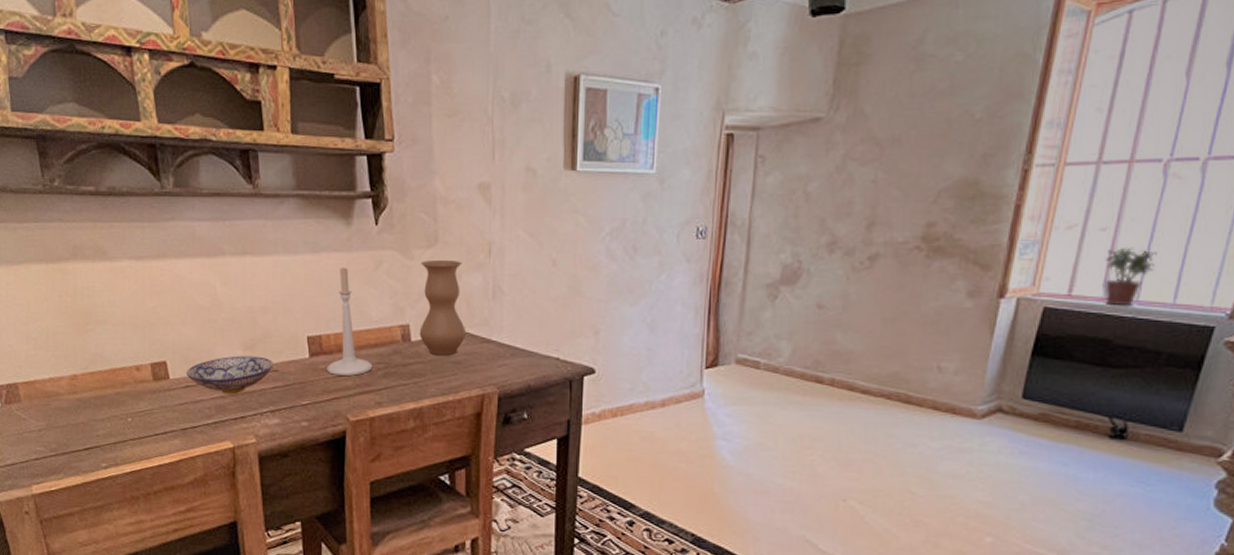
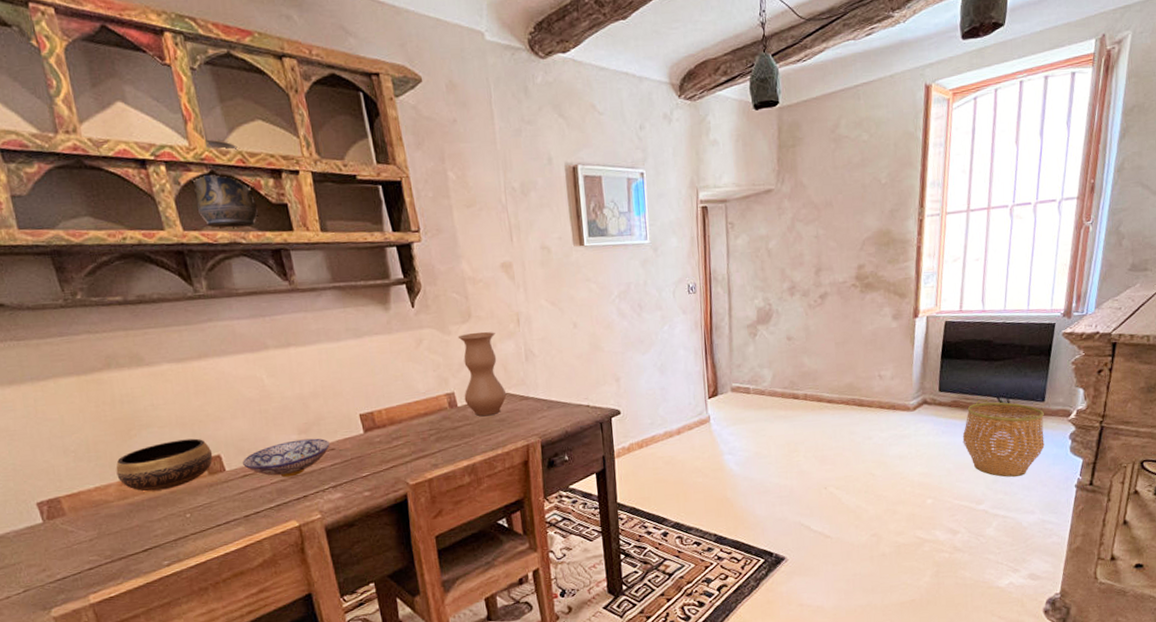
bowl: none [70,340,159,390] -> present [116,438,213,492]
decorative vase: none [172,28,231,123] -> present [191,139,258,228]
candlestick: present [327,267,373,376] -> none [382,348,425,446]
basket: none [1048,416,1179,527] -> present [962,399,1045,477]
potted plant: present [1104,247,1157,307] -> none [981,271,1013,315]

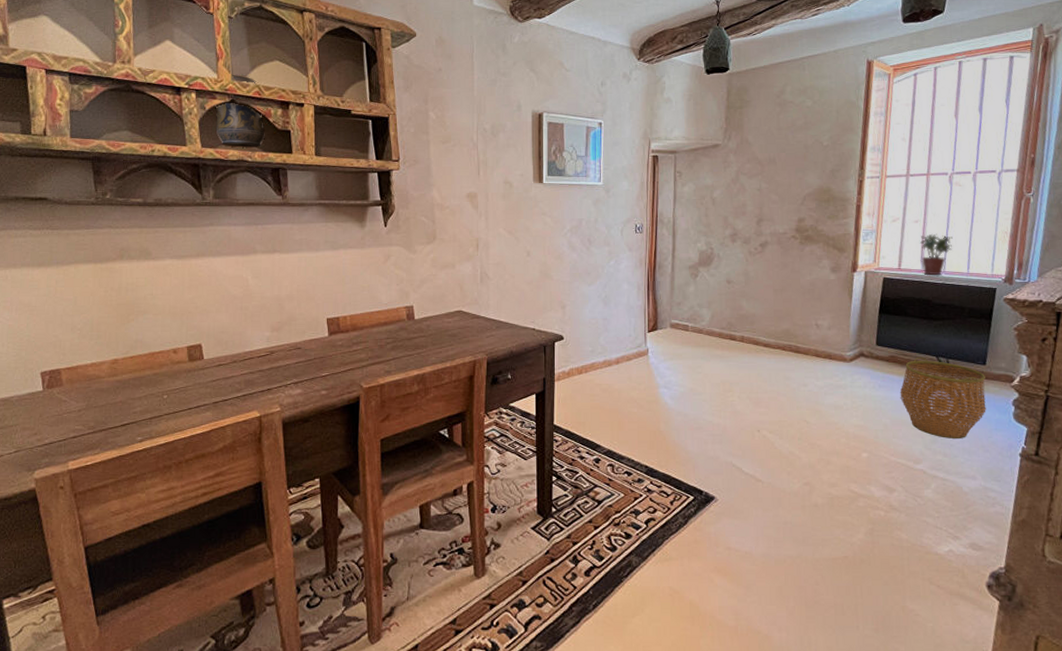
bowl: present [116,438,213,492] -> none [111,327,195,371]
bowl: present [242,438,330,478] -> none [219,336,297,370]
vase: present [457,331,507,417] -> none [421,253,460,330]
potted plant: none [981,271,1013,315] -> present [920,233,953,276]

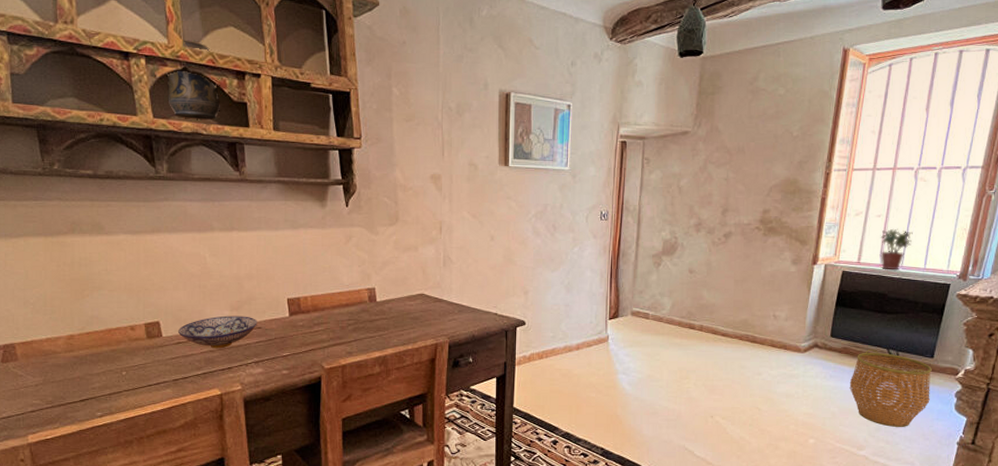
bowl: none [219,336,297,370] -> present [177,315,257,349]

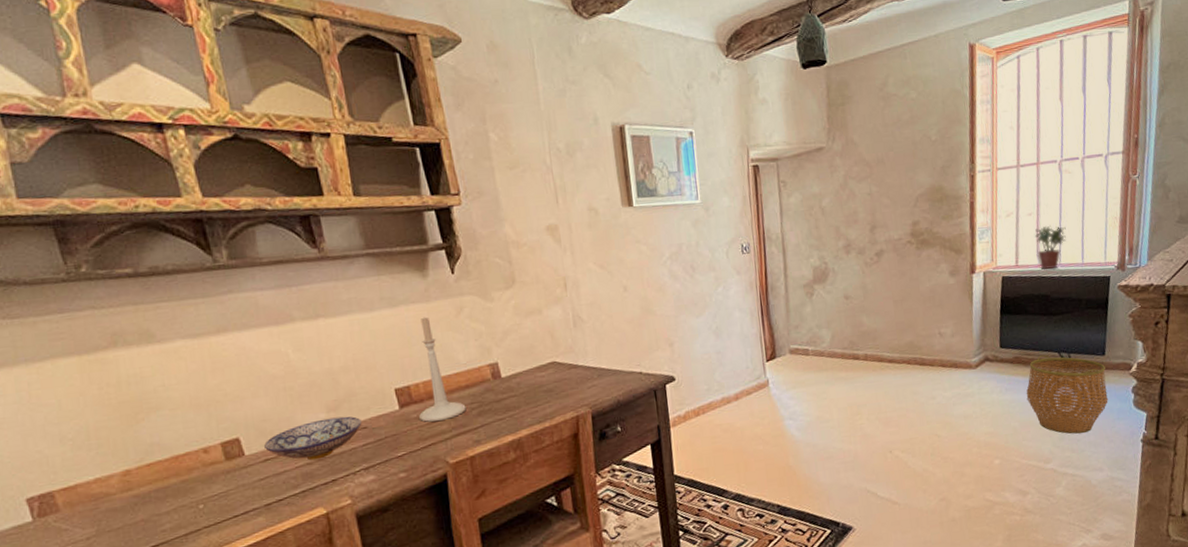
decorative vase: present [166,40,220,120] -> none [213,102,285,194]
candlestick: none [305,241,344,331] -> present [419,317,466,422]

